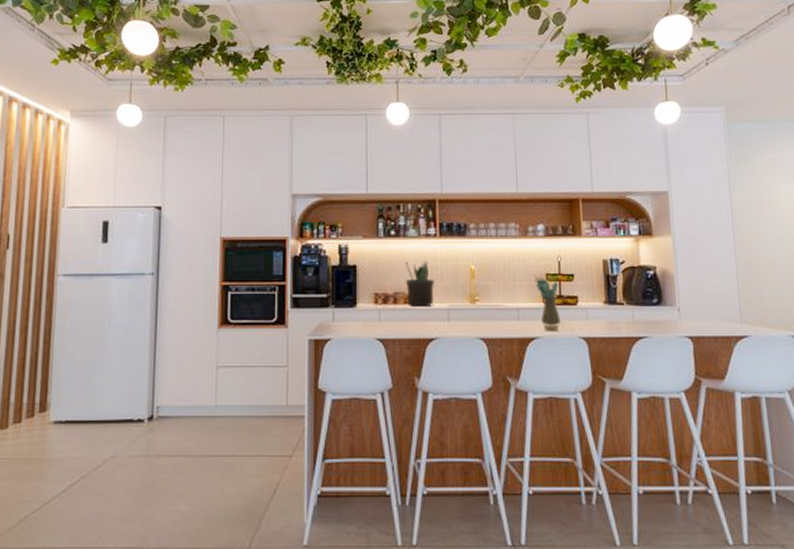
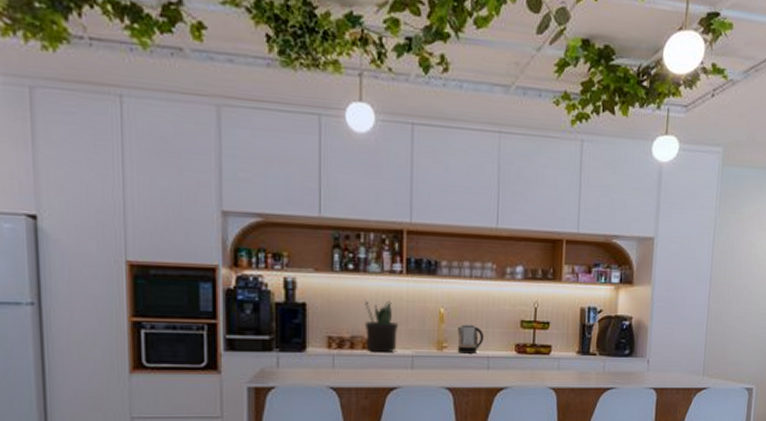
kettle: none [488,279,513,306] -> present [457,324,484,354]
vase: present [535,275,561,332] -> none [508,321,533,382]

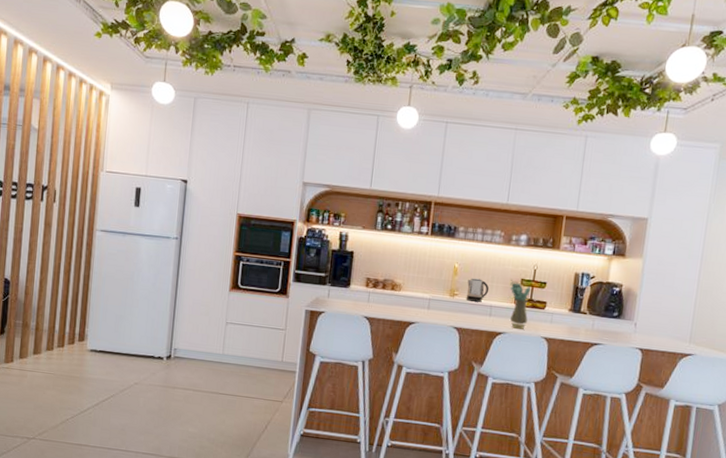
planter: present [364,300,399,352] -> none [395,253,422,295]
vase: none [508,321,533,382] -> present [509,279,531,330]

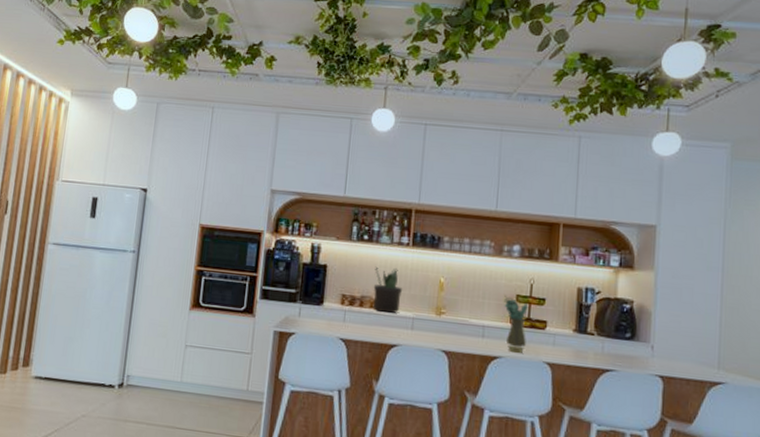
planter: none [395,253,422,295] -> present [373,266,403,313]
kettle: present [466,278,489,302] -> none [454,294,481,322]

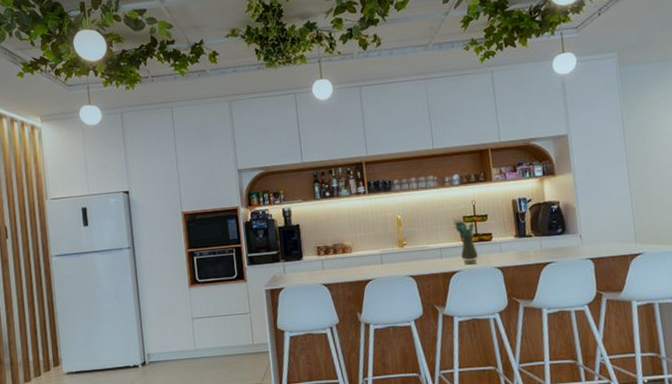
planter: present [373,266,403,313] -> none [340,215,368,255]

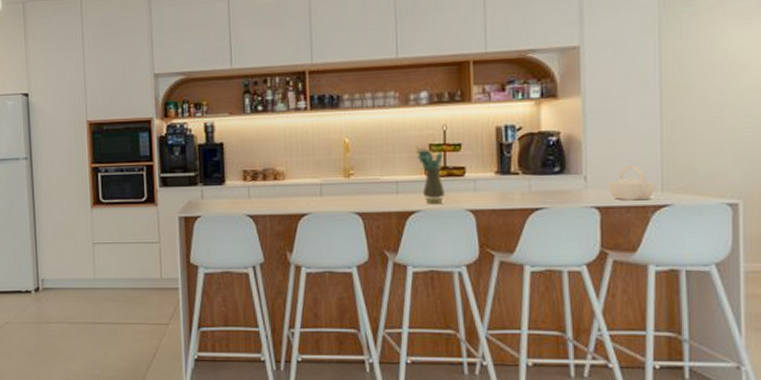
teapot: none [597,224,631,252] -> present [608,165,655,201]

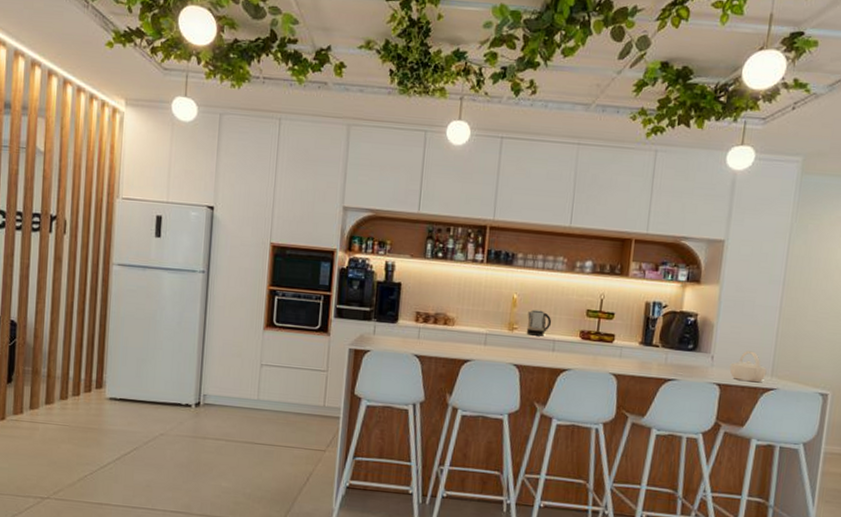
kettle: none [363,151,391,179] -> present [526,310,552,336]
vase: present [416,146,445,205] -> none [574,310,598,366]

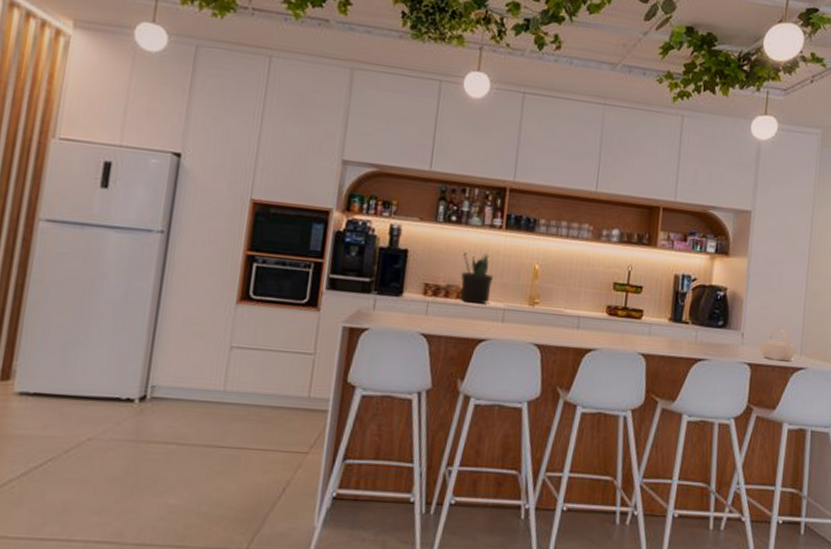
planter: none [447,284,477,329] -> present [460,251,494,304]
kettle: present [526,310,552,336] -> none [548,282,577,312]

